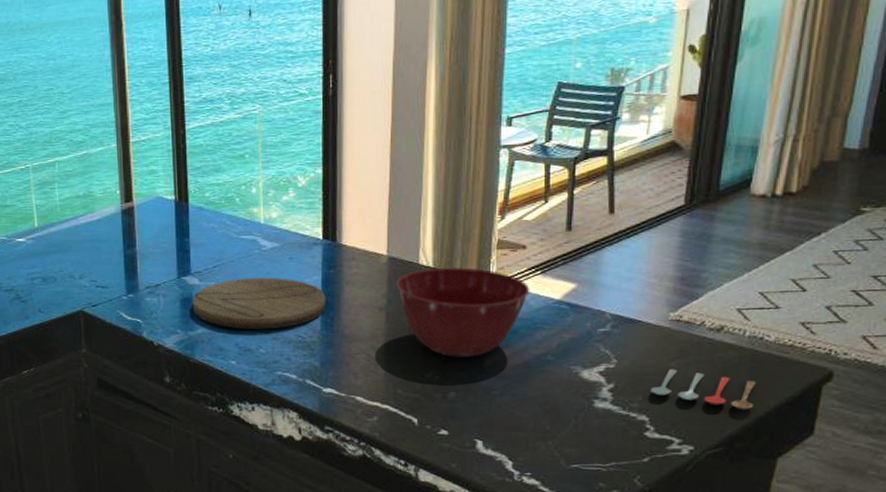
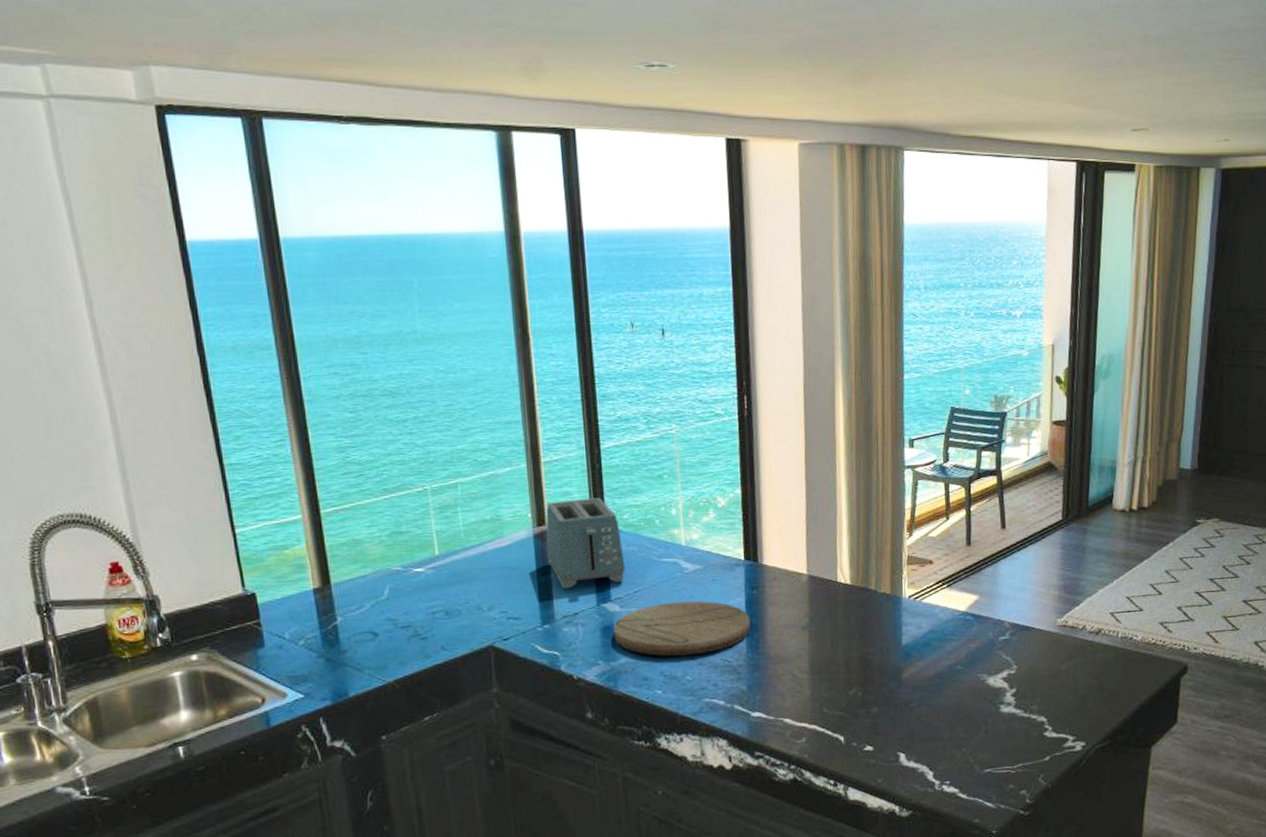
toaster: none [132,176,205,261] -> present [545,497,626,589]
mixing bowl: present [396,267,530,358] -> none [817,583,939,673]
cooking utensil: present [650,369,756,410] -> none [1046,671,1130,705]

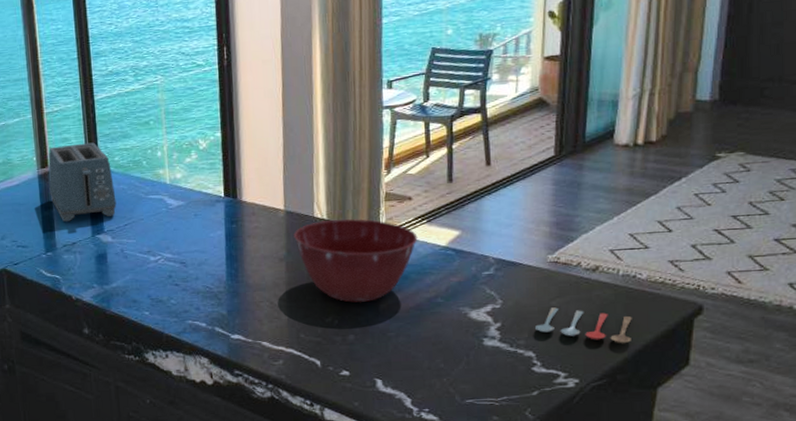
cutting board: present [613,600,751,657] -> none [106,233,230,283]
mixing bowl: none [817,583,939,673] -> present [294,219,418,303]
cooking utensil: none [1046,671,1130,705] -> present [534,307,632,344]

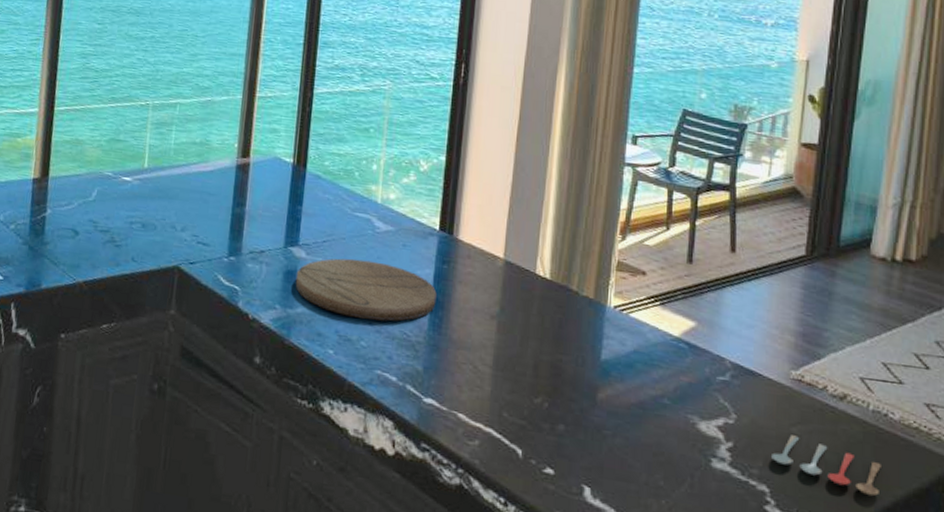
toaster: present [48,142,117,222] -> none [245,135,319,228]
cutting board: none [106,233,230,283] -> present [295,258,437,322]
mixing bowl: present [294,219,418,303] -> none [510,280,648,388]

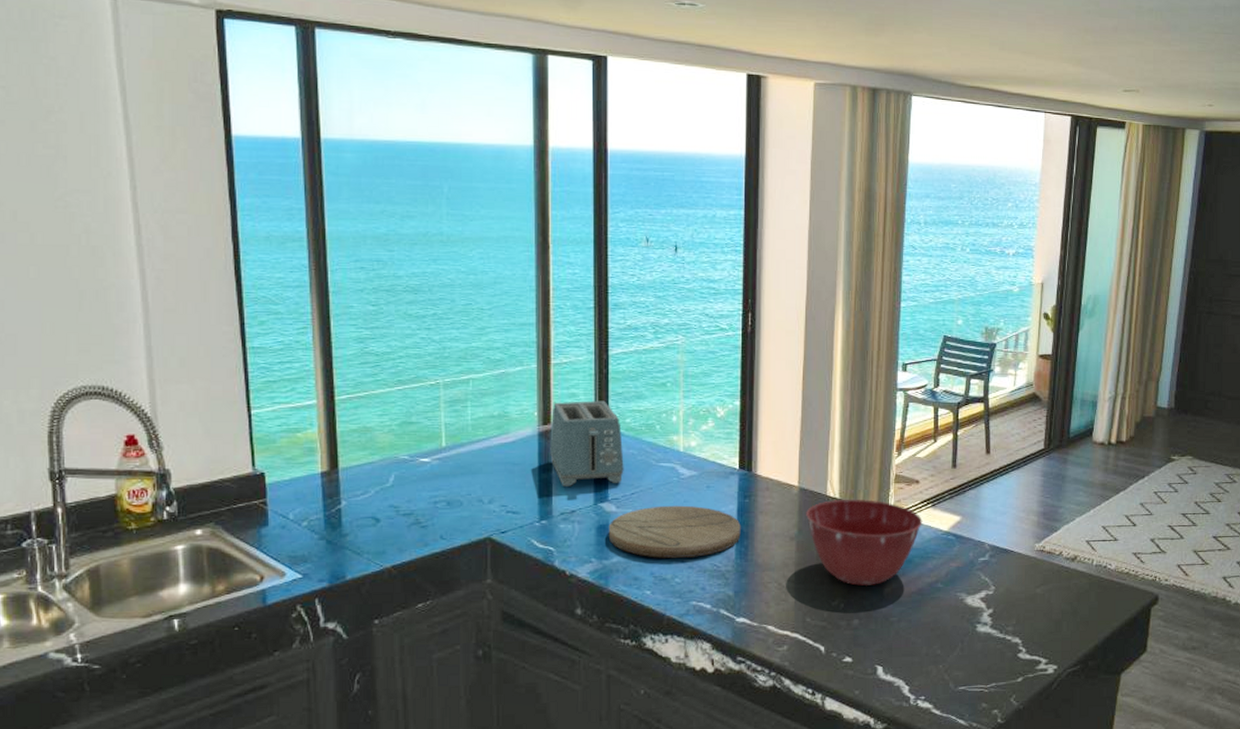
toaster: none [245,135,319,228] -> present [550,401,624,486]
mixing bowl: none [510,280,648,388] -> present [806,500,923,587]
cooking utensil: present [770,435,881,497] -> none [1021,595,1102,631]

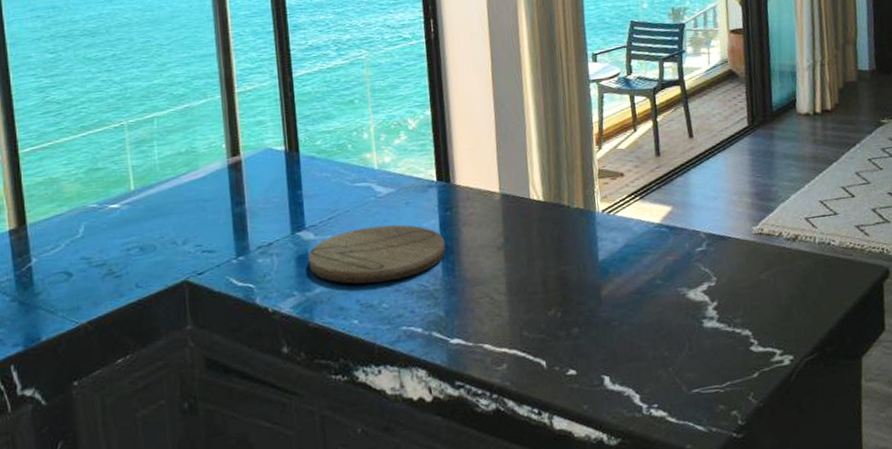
toaster: present [550,401,624,486] -> none [239,125,319,219]
mixing bowl: present [806,500,923,587] -> none [511,198,633,291]

